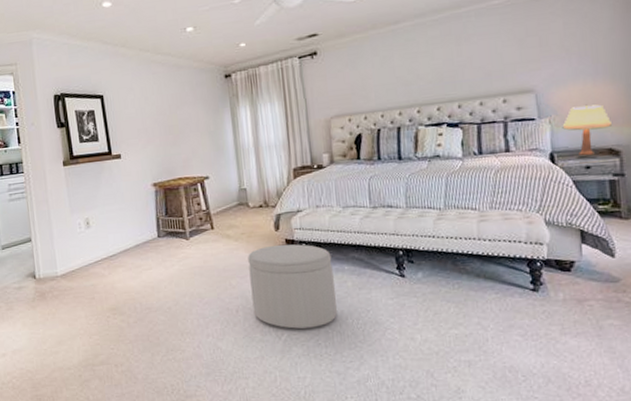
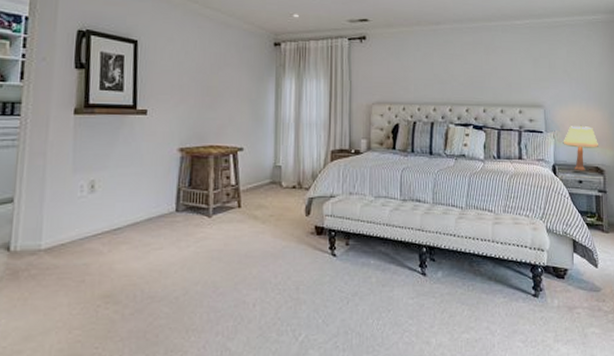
ottoman: present [248,244,337,330] -> none [272,231,359,329]

